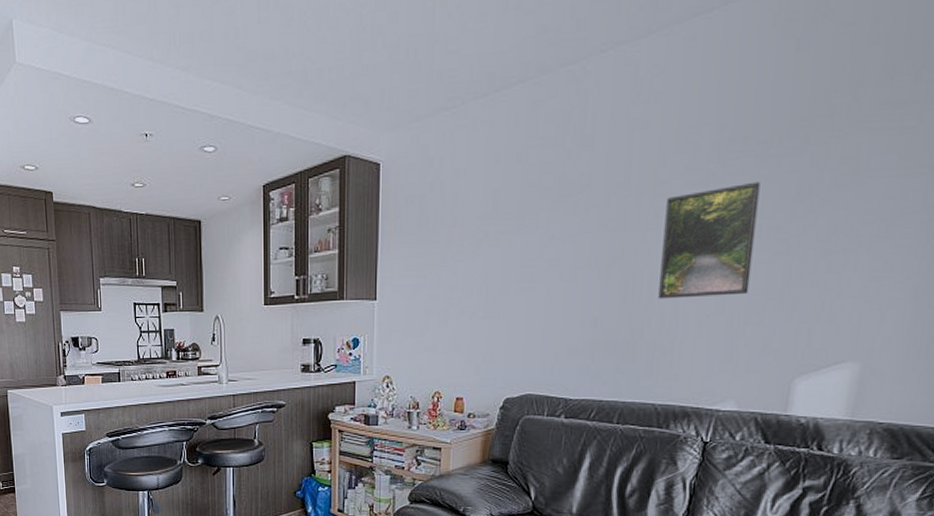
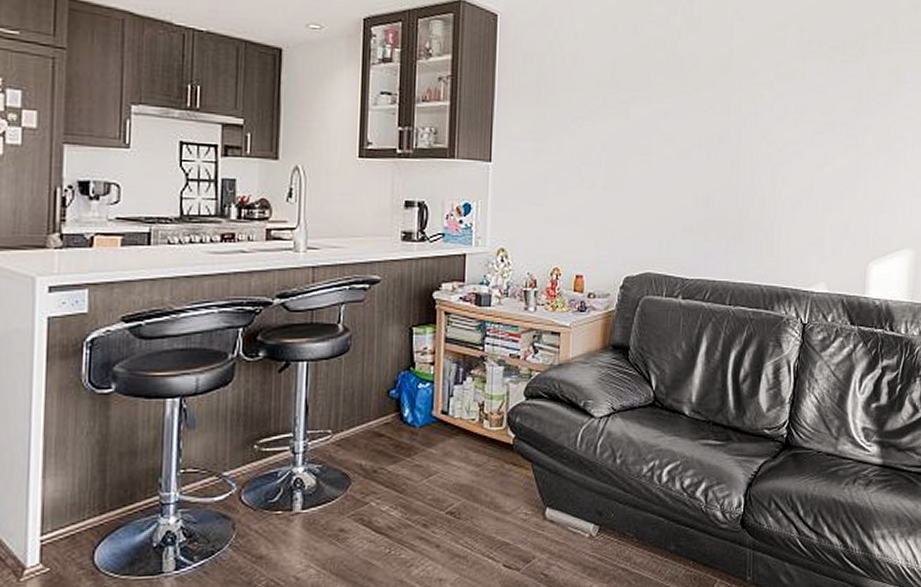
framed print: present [658,181,761,299] -> none [759,81,833,183]

